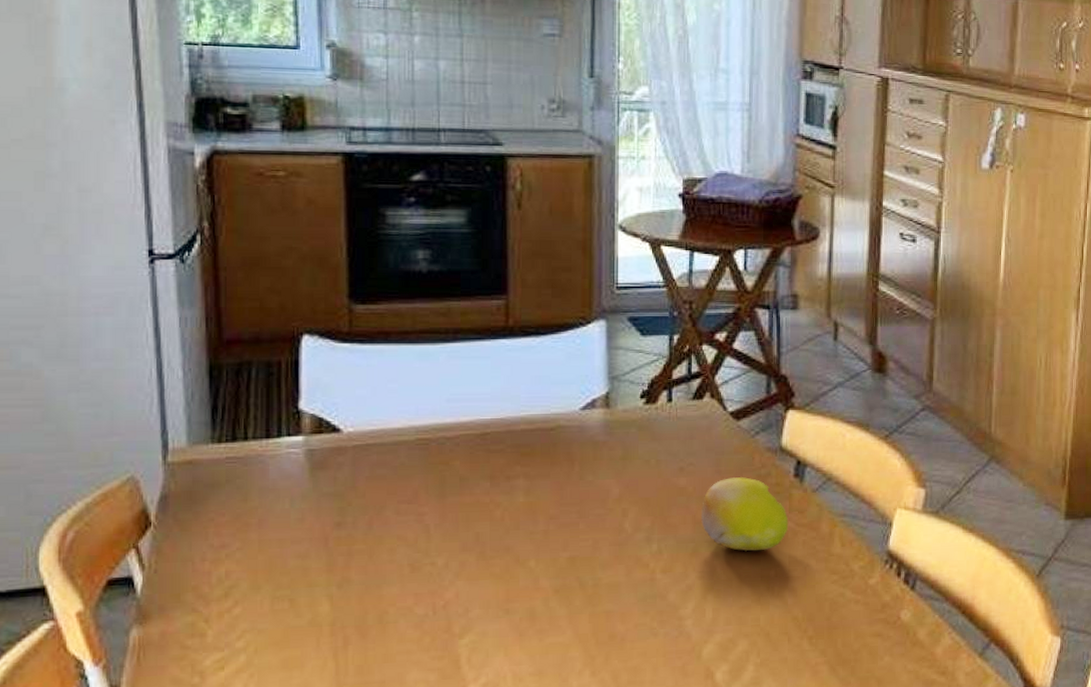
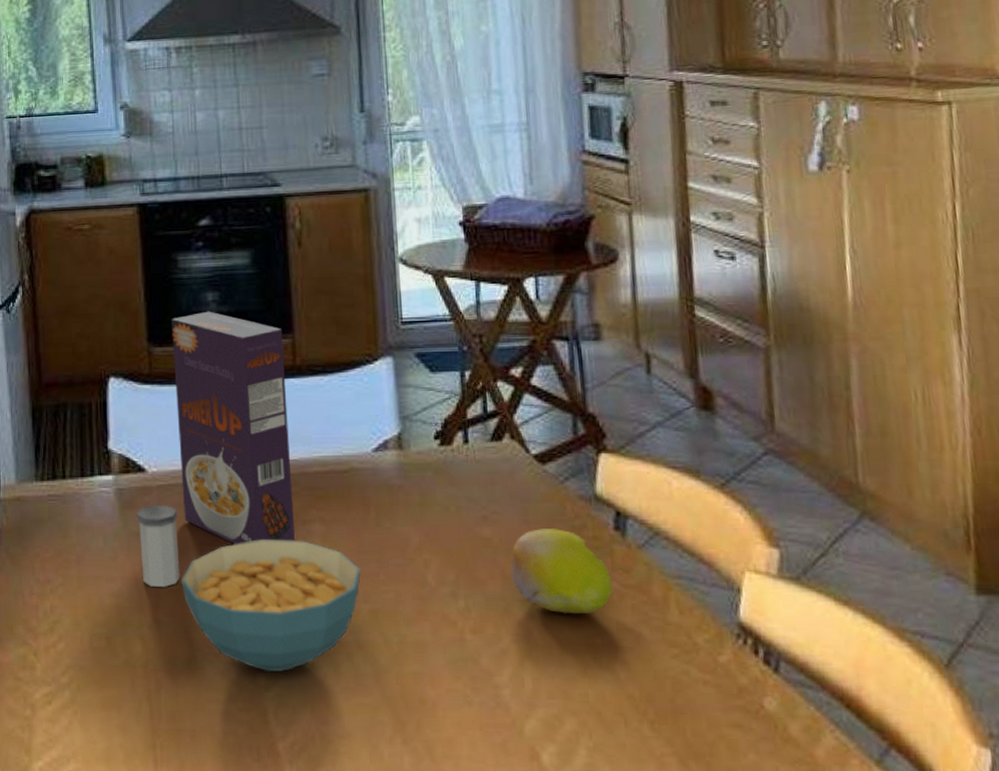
salt shaker: none [329,465,375,546] -> present [136,505,180,587]
cereal bowl: none [375,495,561,621] -> present [180,539,361,673]
cereal box: none [376,269,498,503] -> present [171,311,295,546]

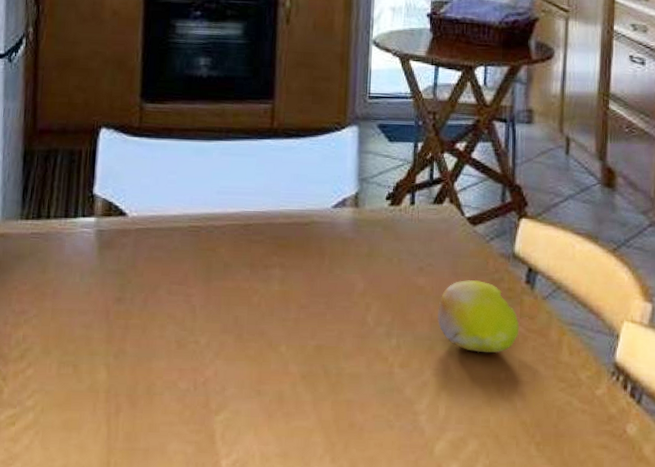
salt shaker: present [136,505,180,587] -> none [113,246,153,321]
cereal box: present [171,311,295,546] -> none [158,74,264,285]
cereal bowl: present [180,539,361,673] -> none [148,281,311,399]

